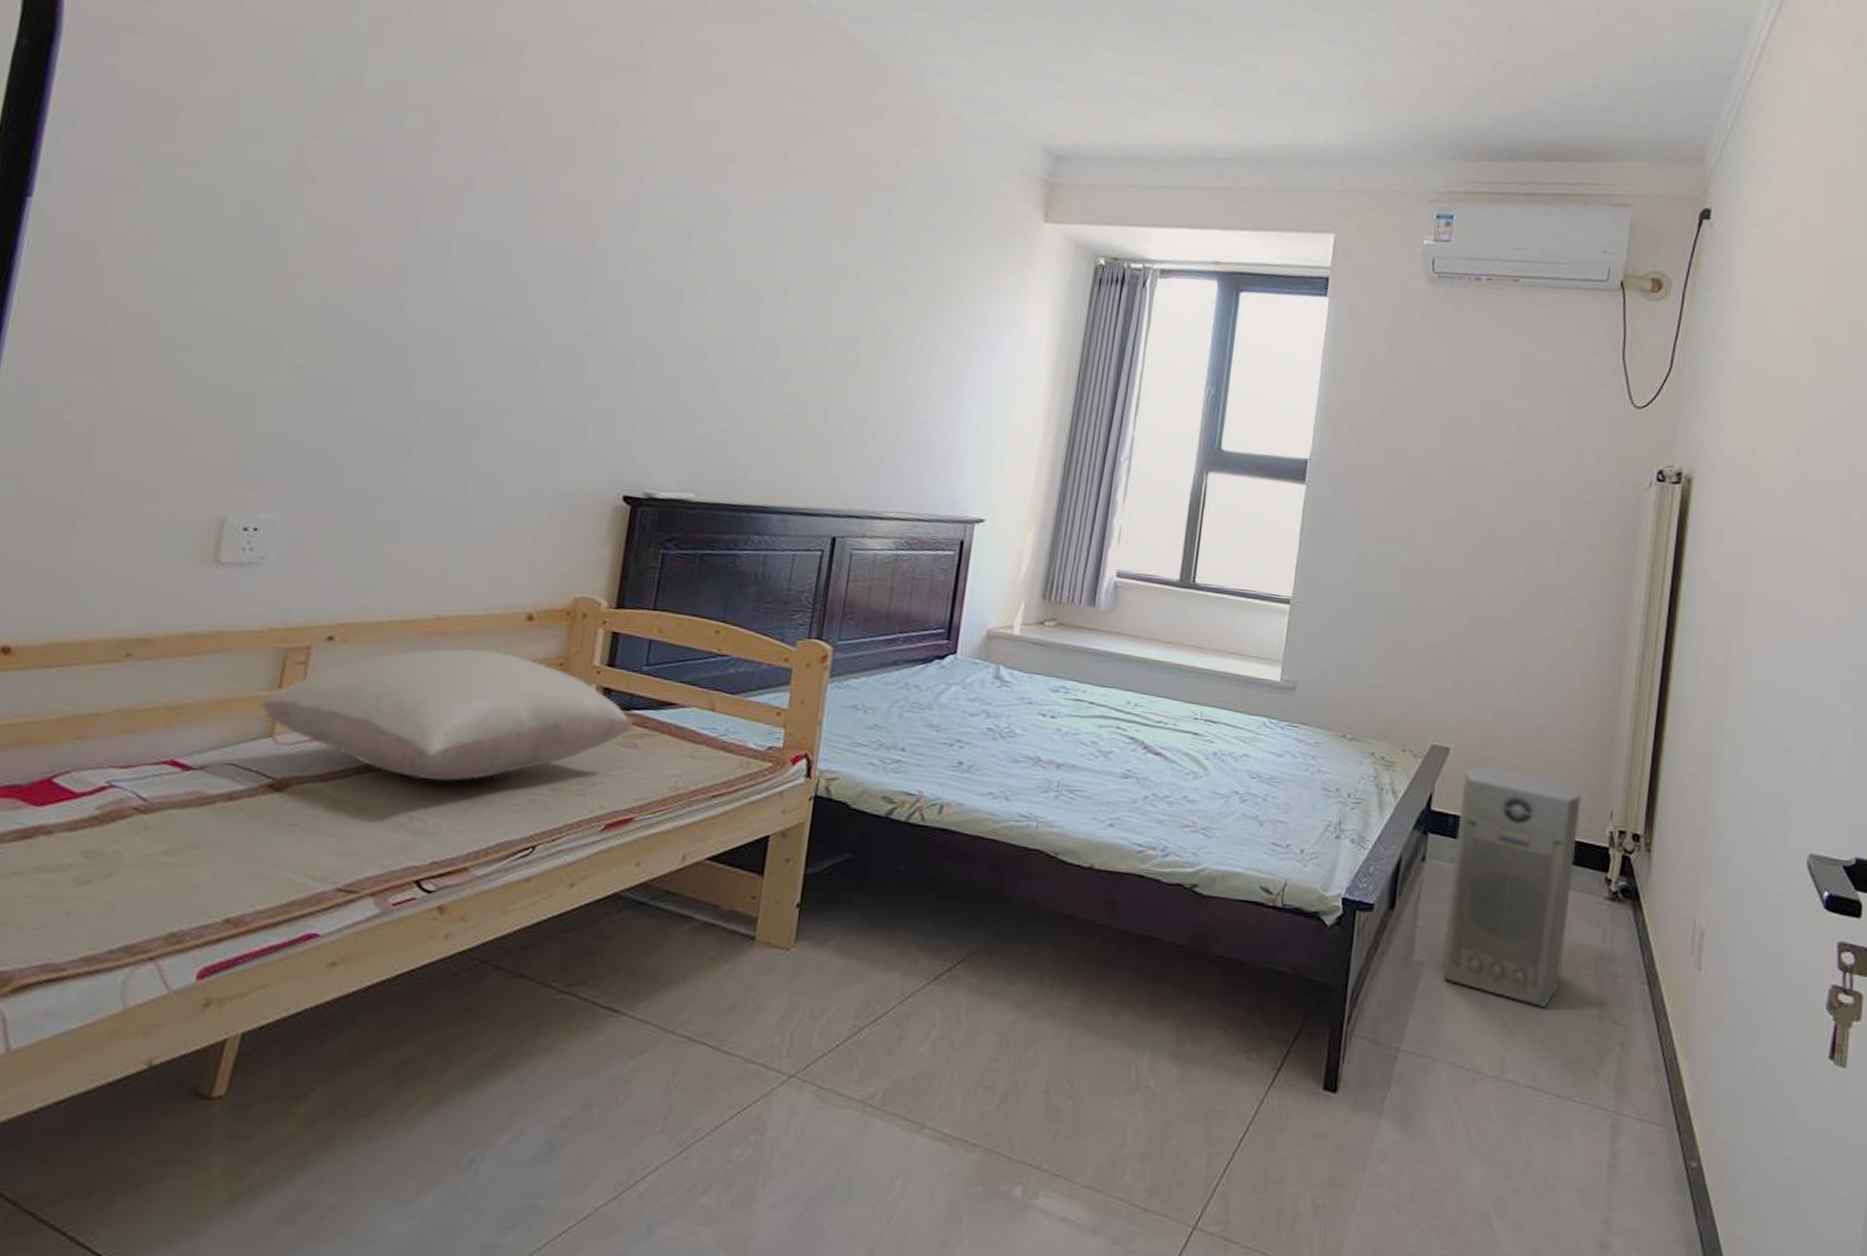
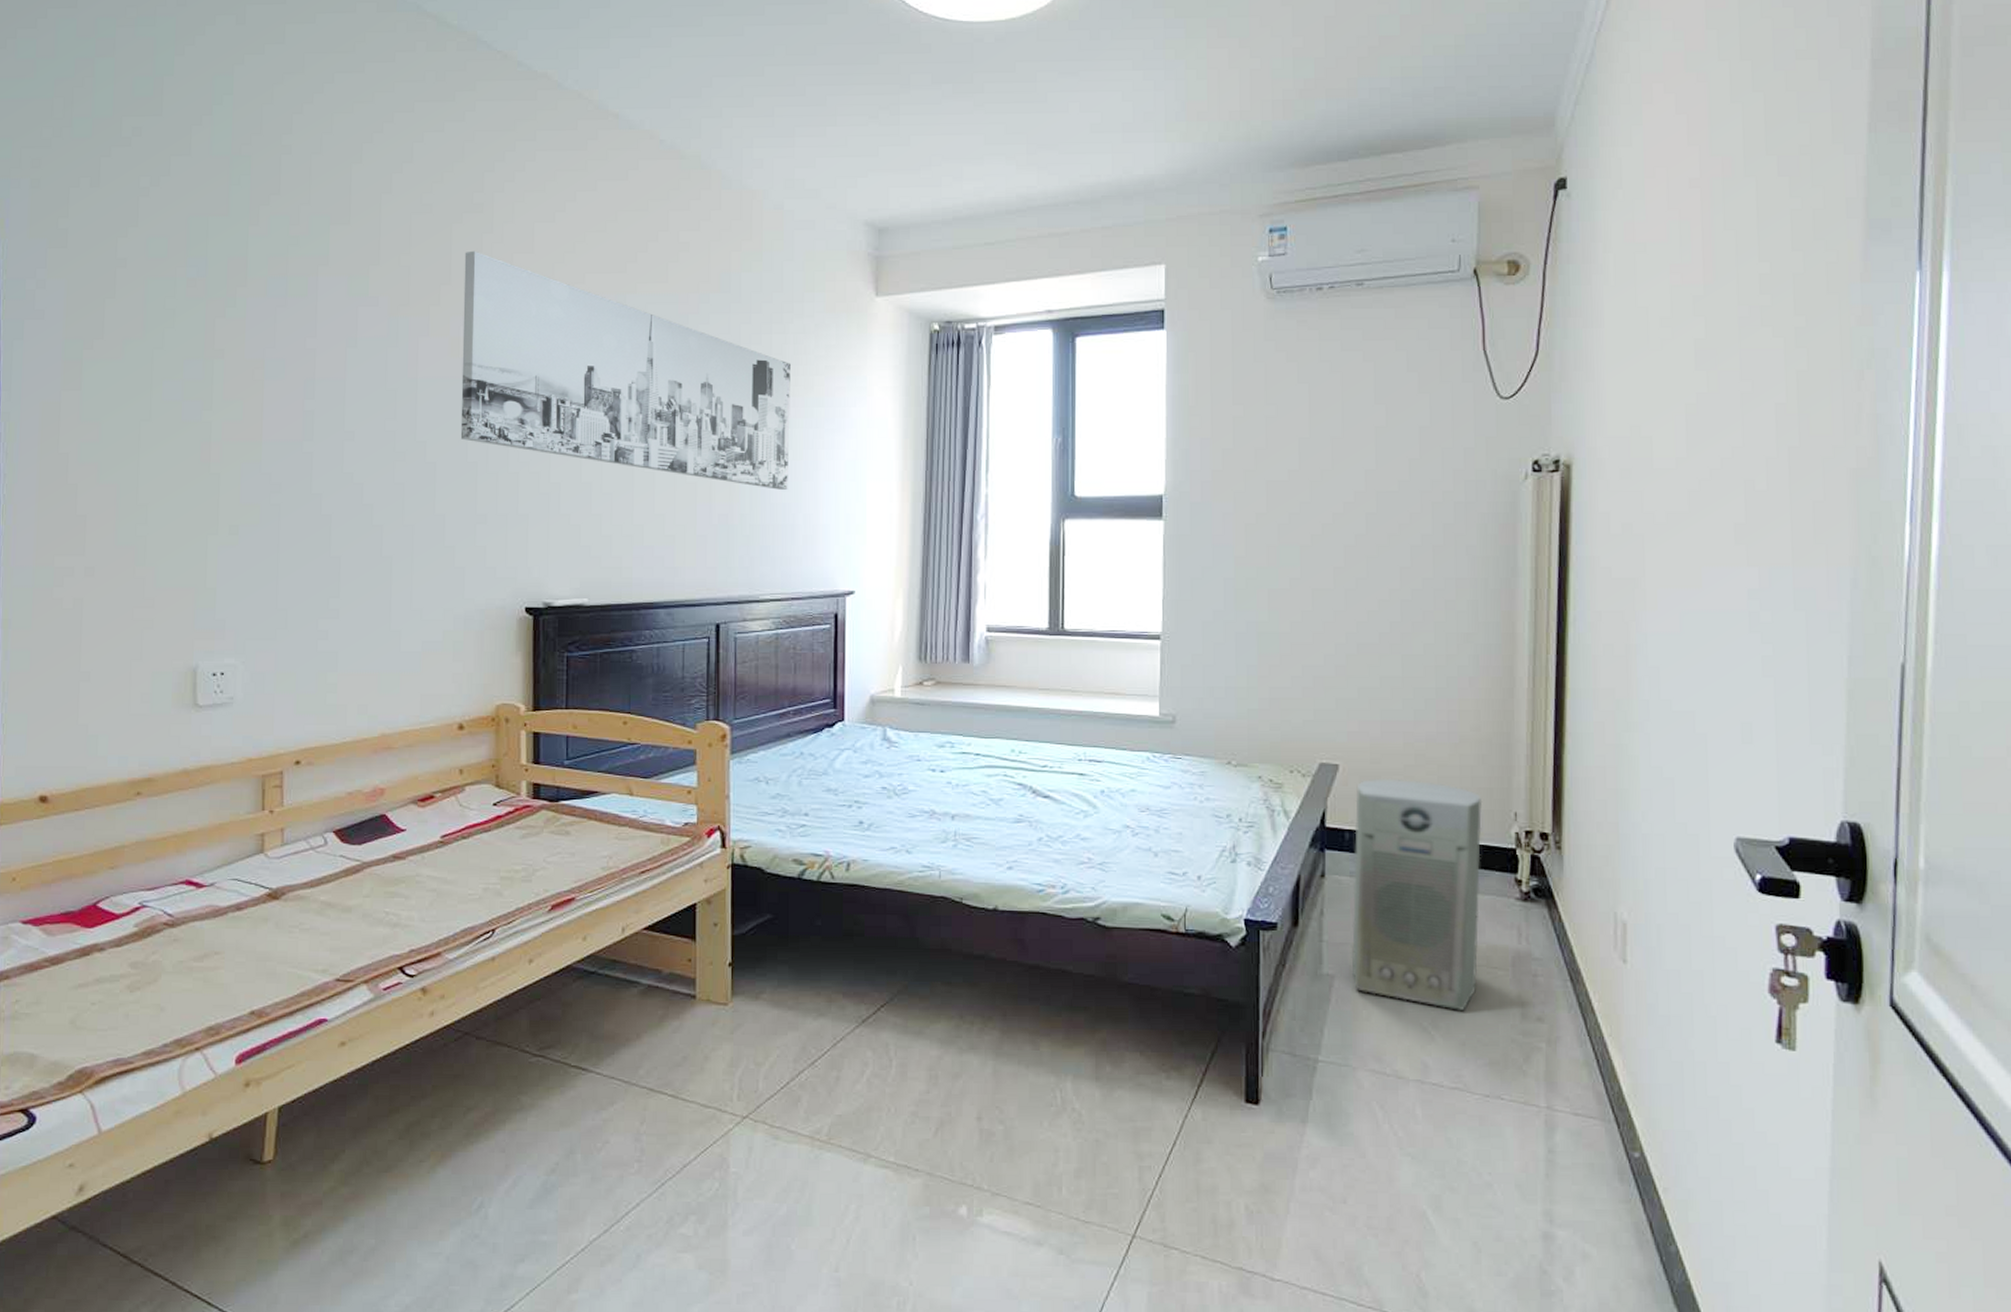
pillow: present [261,648,637,782] -> none [250,759,565,879]
wall art: none [577,111,948,406] -> present [460,250,790,490]

